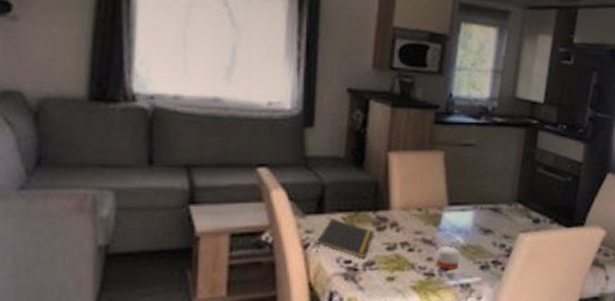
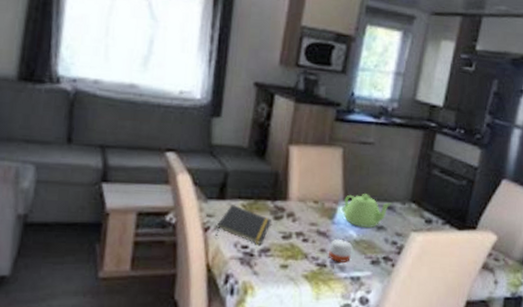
teapot: none [446,197,497,232] -> present [341,194,391,228]

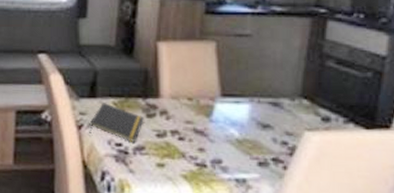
candle: present [329,238,353,262] -> none [208,137,235,163]
teapot: present [341,194,391,228] -> none [219,89,277,126]

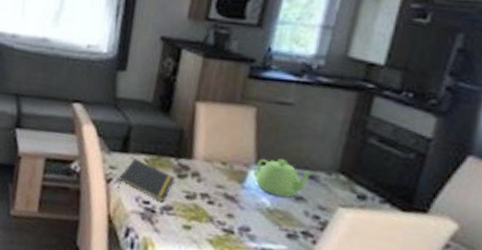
teapot: none [219,89,277,126] -> present [253,159,314,197]

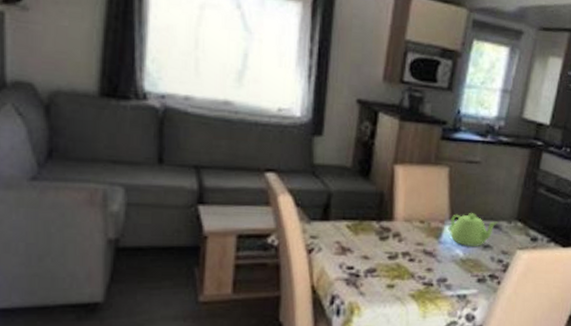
notepad: present [117,158,175,203] -> none [320,226,377,266]

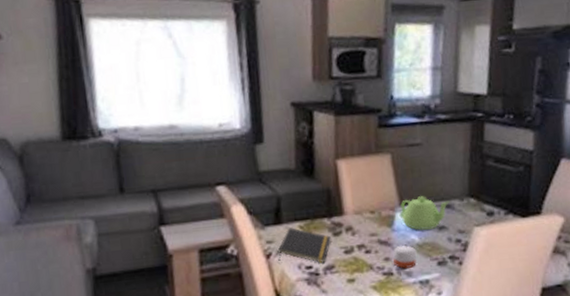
notepad: none [320,226,377,266] -> present [277,227,331,264]
candle: none [435,258,459,281] -> present [393,245,417,269]

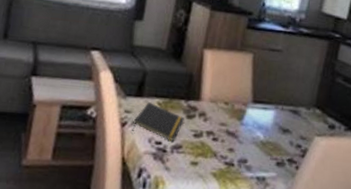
candle: present [393,245,417,269] -> none [236,139,259,163]
teapot: present [399,196,449,230] -> none [250,97,297,130]

